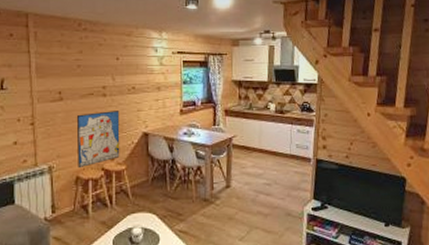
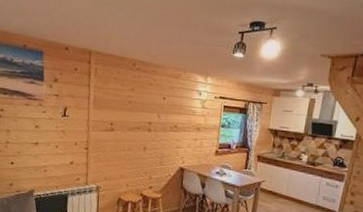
wall art: present [76,111,120,169] -> none [120,144,161,192]

